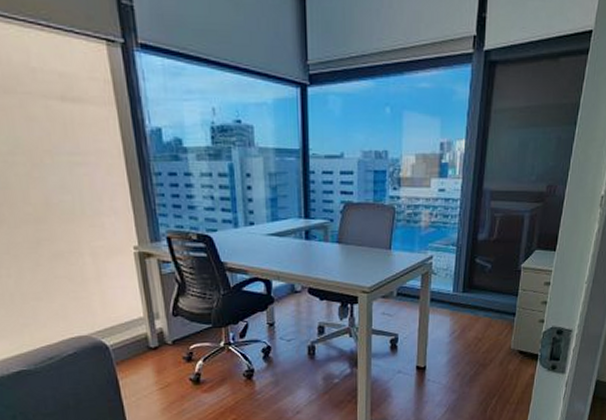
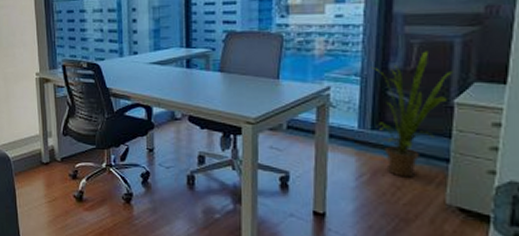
house plant: none [464,223,523,331] -> present [370,51,454,178]

